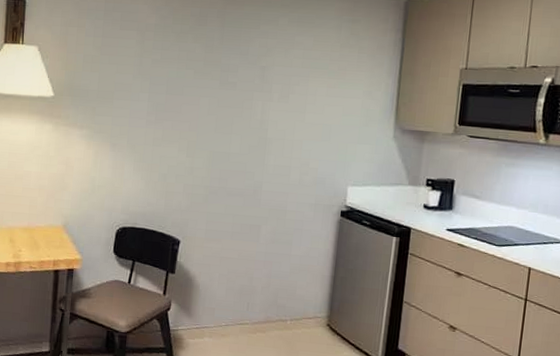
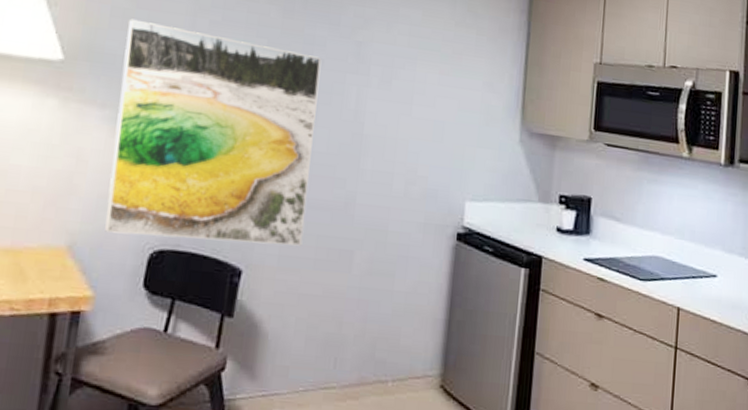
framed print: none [87,63,235,223] -> present [105,19,322,246]

